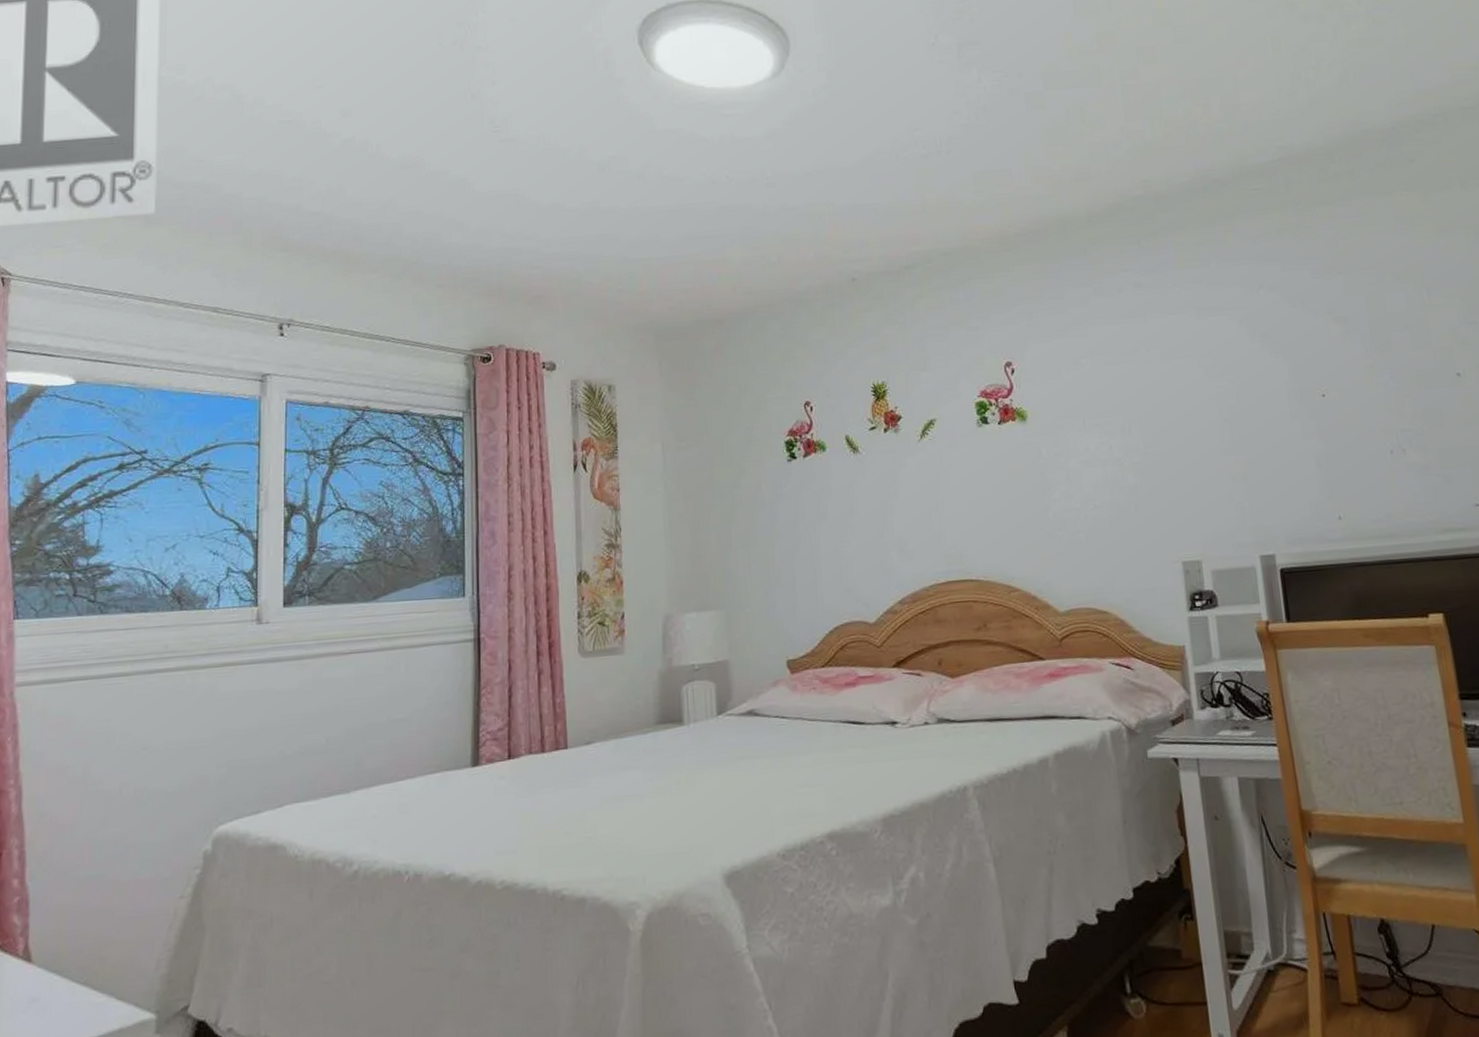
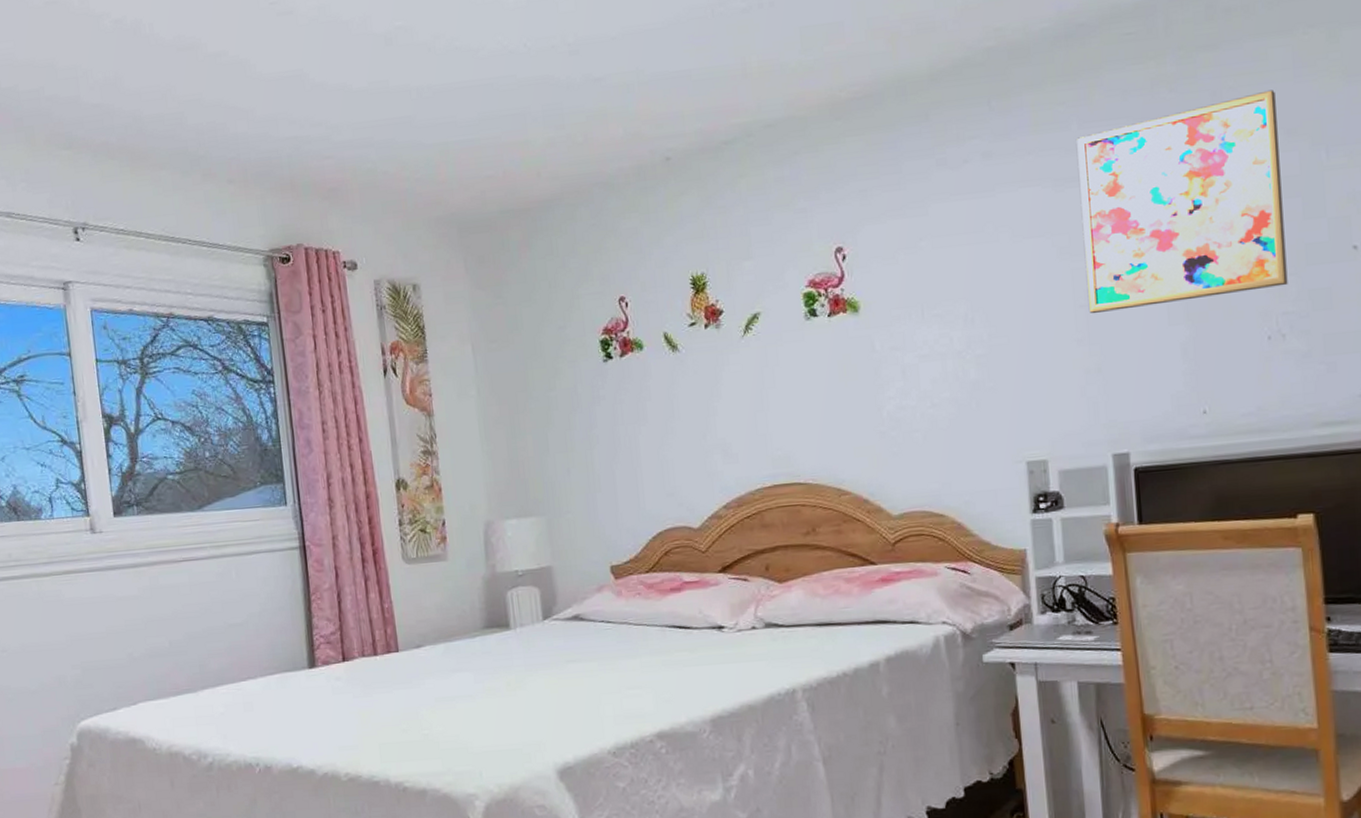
wall art: none [1216,240,1404,428] -> present [1077,89,1288,314]

